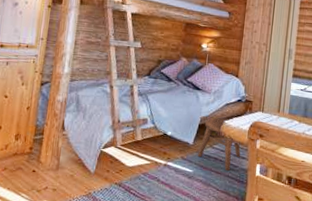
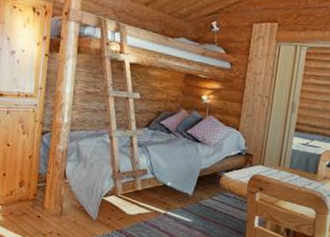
stool: present [197,117,241,172] -> none [197,169,240,222]

